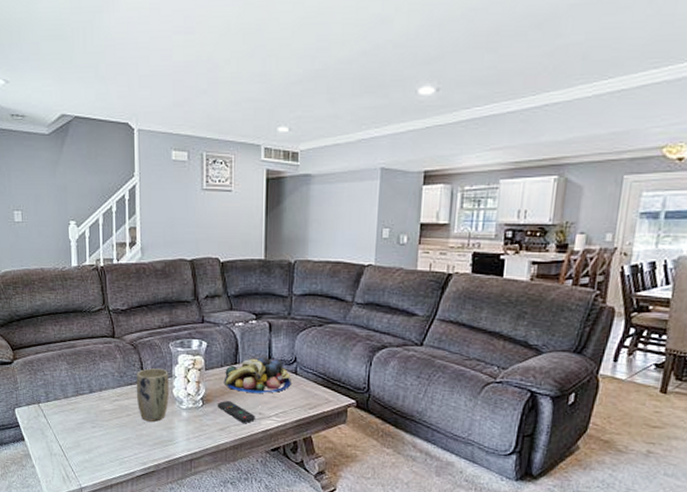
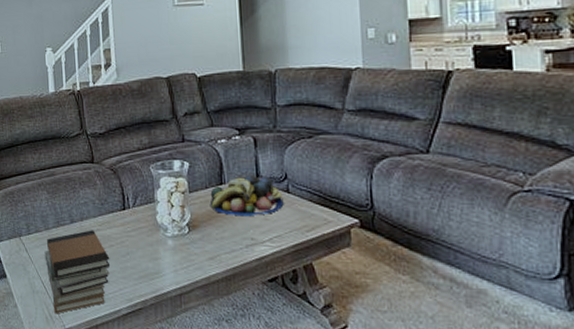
book stack: none [63,400,127,475] -> present [44,230,111,314]
plant pot: present [136,368,169,422] -> none [117,194,153,252]
remote control: present [217,401,255,423] -> none [204,226,247,250]

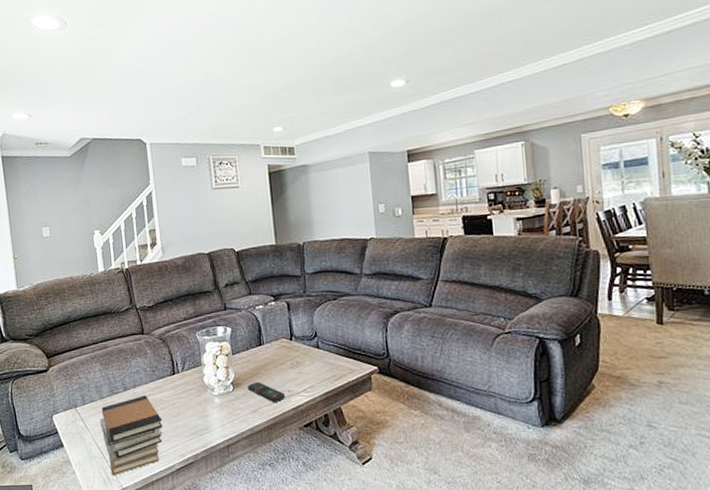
remote control: none [204,226,247,250] -> present [247,382,285,402]
fruit bowl: present [209,176,284,217] -> none [251,335,315,372]

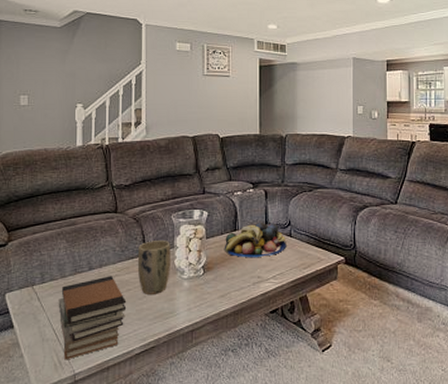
plant pot: none [167,359,201,412] -> present [137,240,170,294]
remote control: present [247,382,285,402] -> none [217,267,254,288]
fruit bowl: none [251,335,315,372] -> present [224,223,287,258]

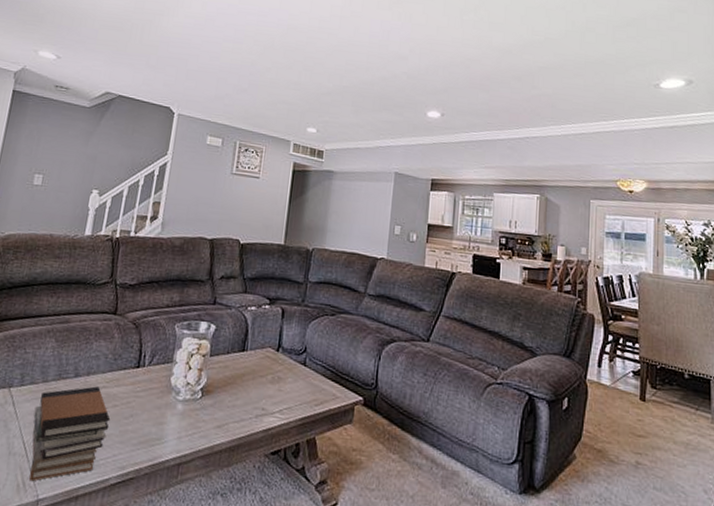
plant pot: present [137,240,170,294] -> none [128,351,170,415]
fruit bowl: present [224,223,287,258] -> none [228,345,299,386]

